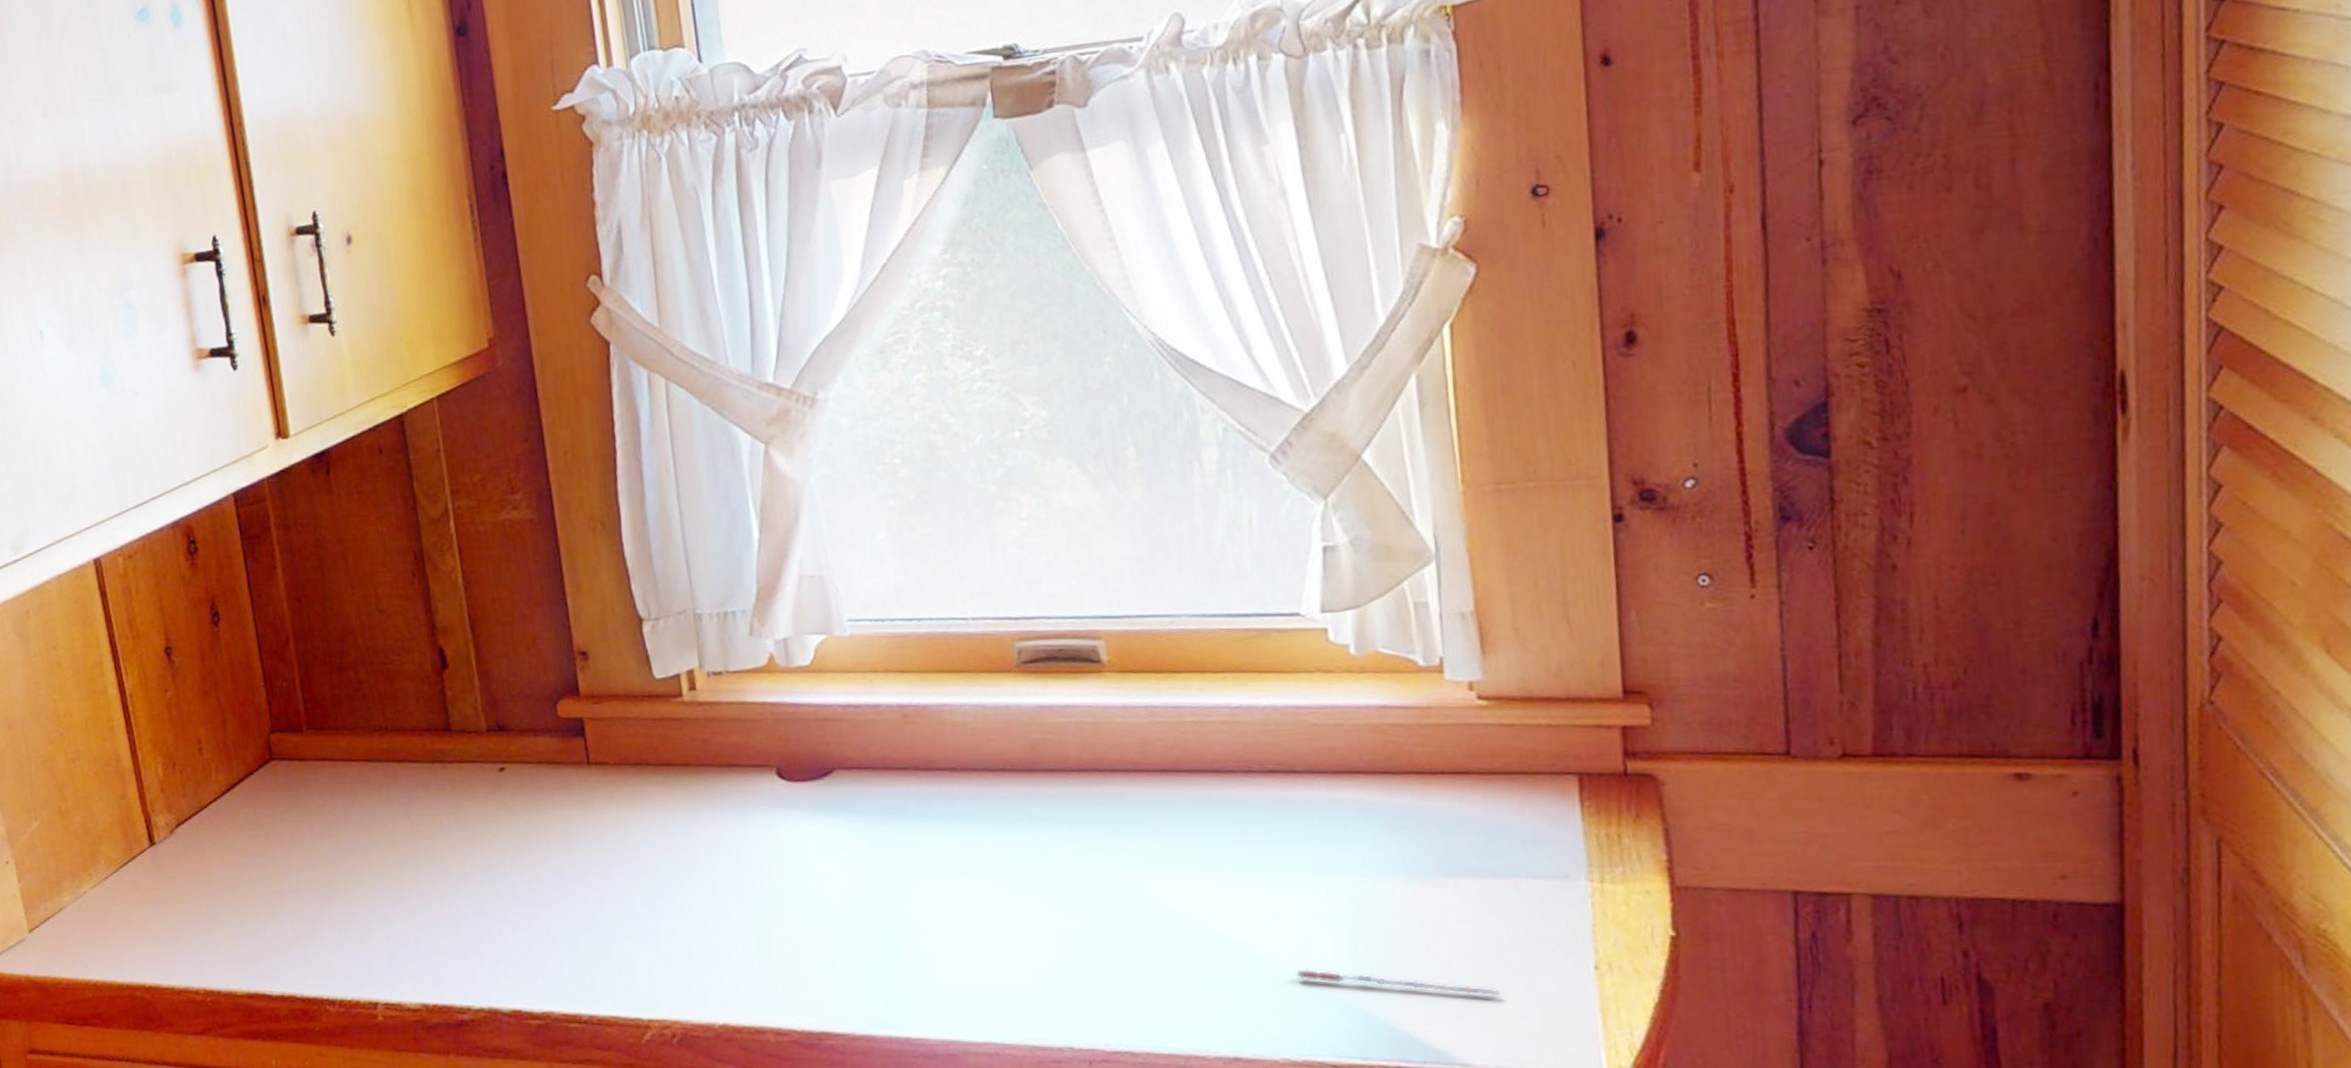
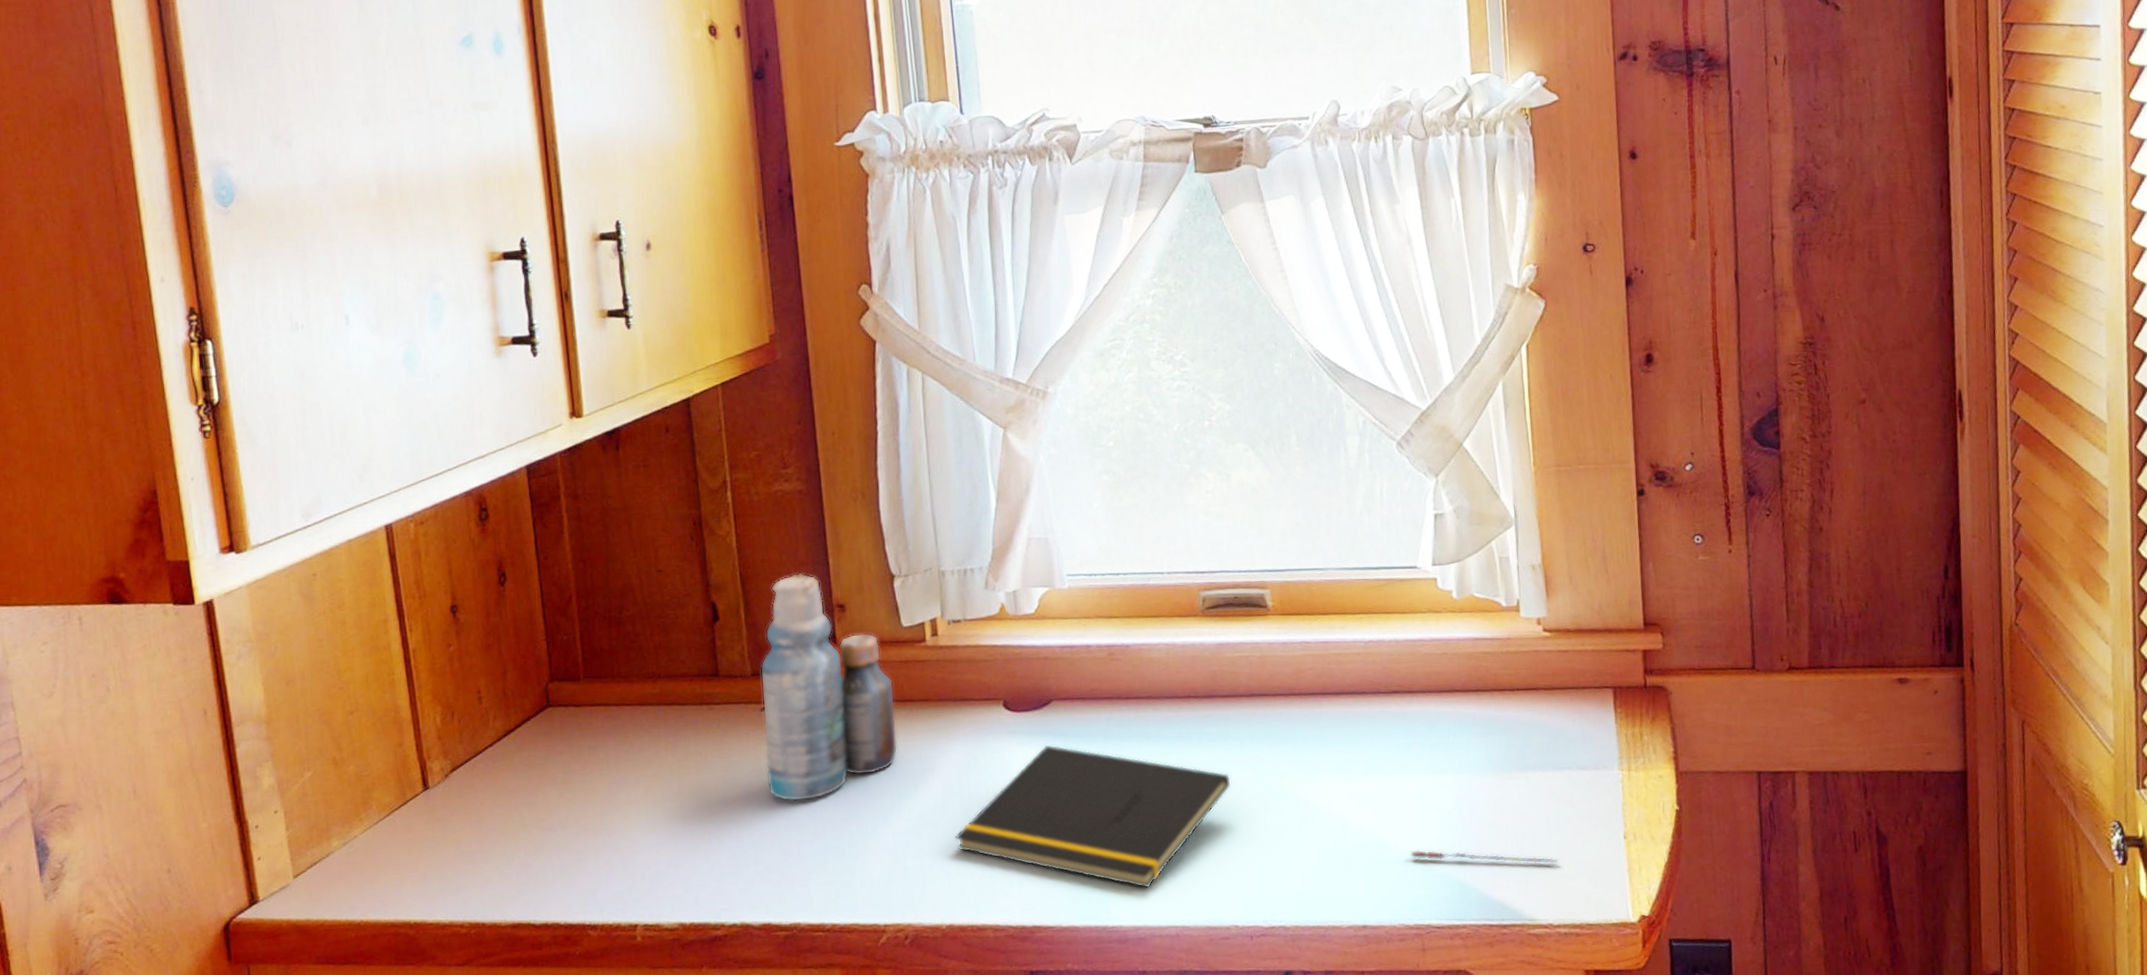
bottle: none [496,615,656,876] -> present [760,573,898,802]
notepad: none [724,821,1059,997] -> present [954,744,1231,889]

